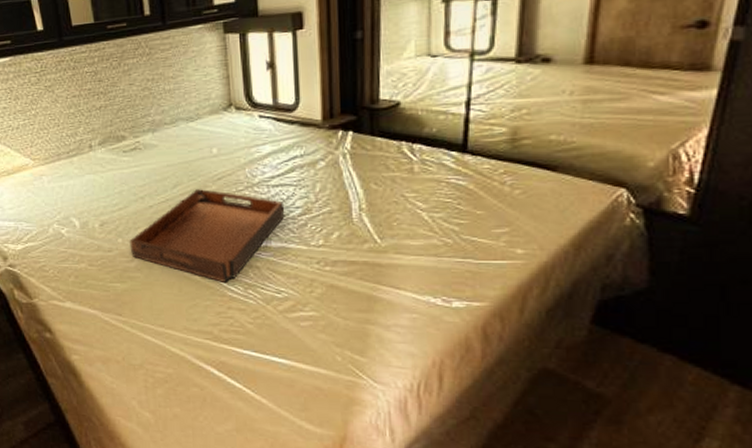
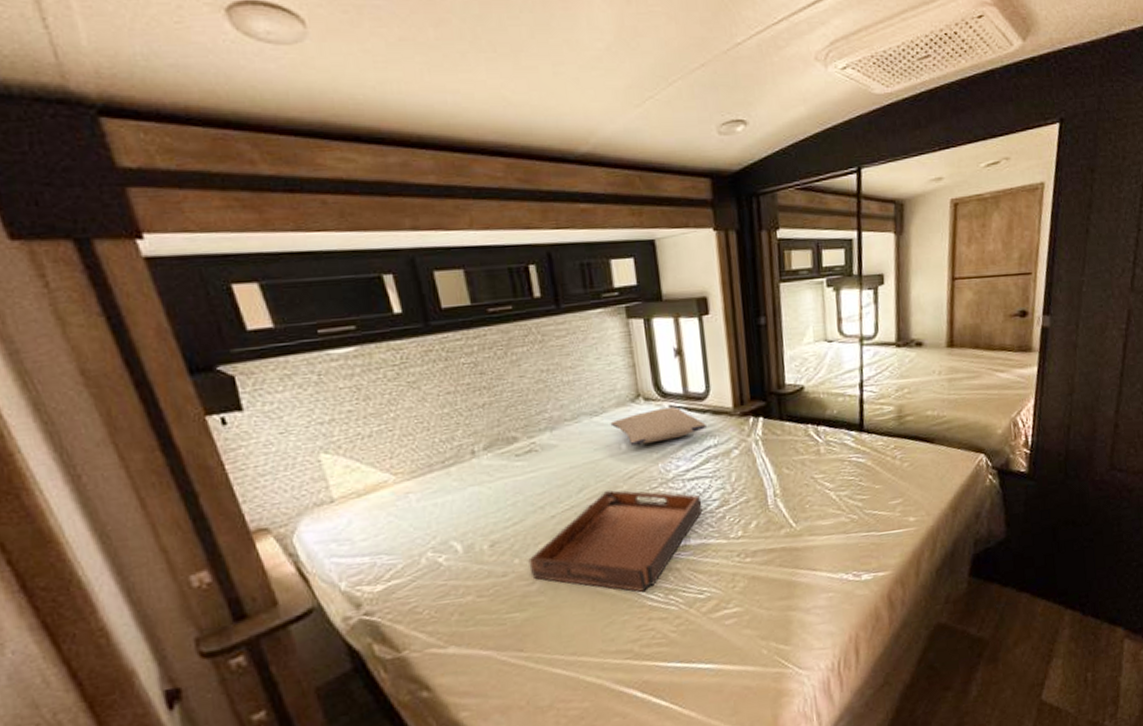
pillow: none [204,117,294,150] -> present [610,406,706,446]

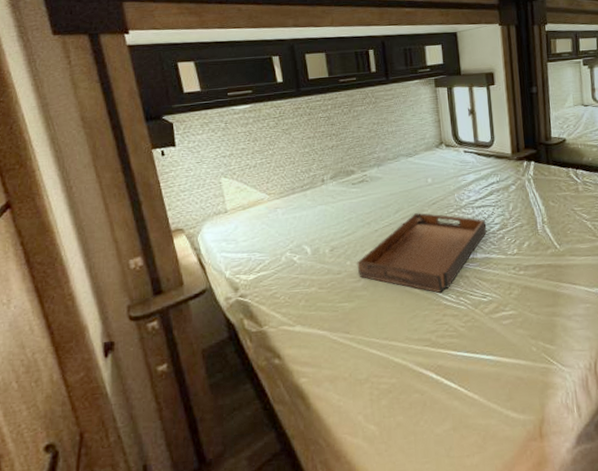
pillow: present [610,406,706,446] -> none [420,152,491,180]

